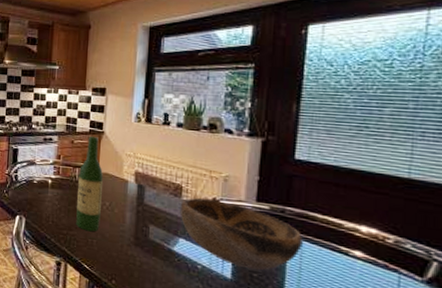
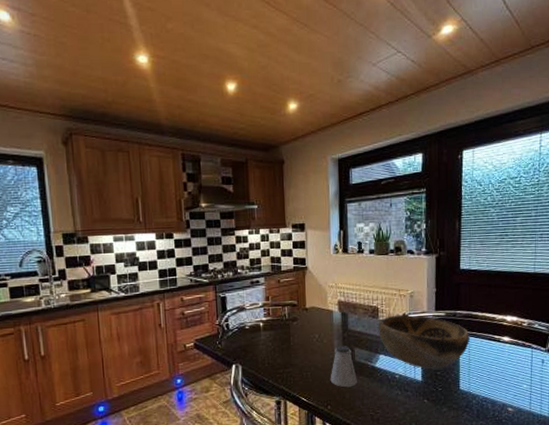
wine bottle: present [76,136,103,232] -> none [288,273,312,366]
saltshaker: none [117,218,149,266] -> present [330,345,357,388]

